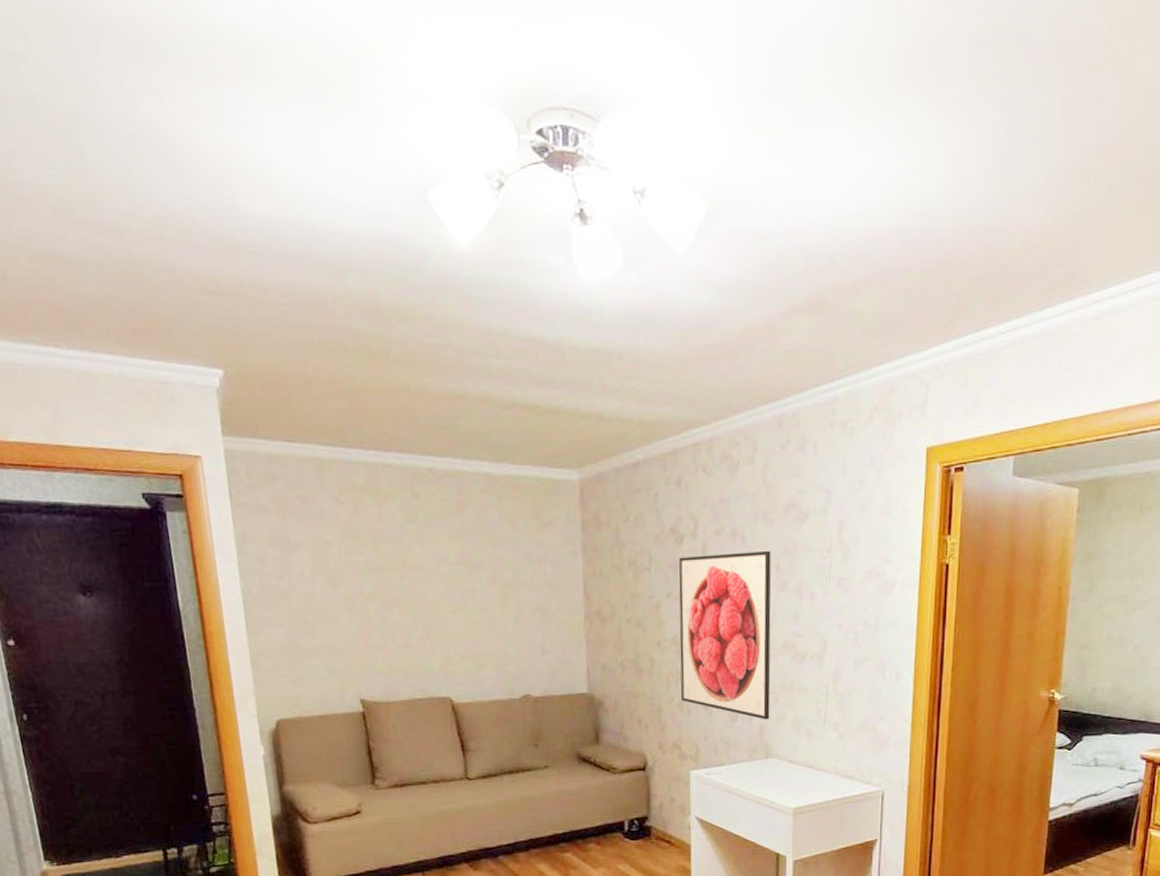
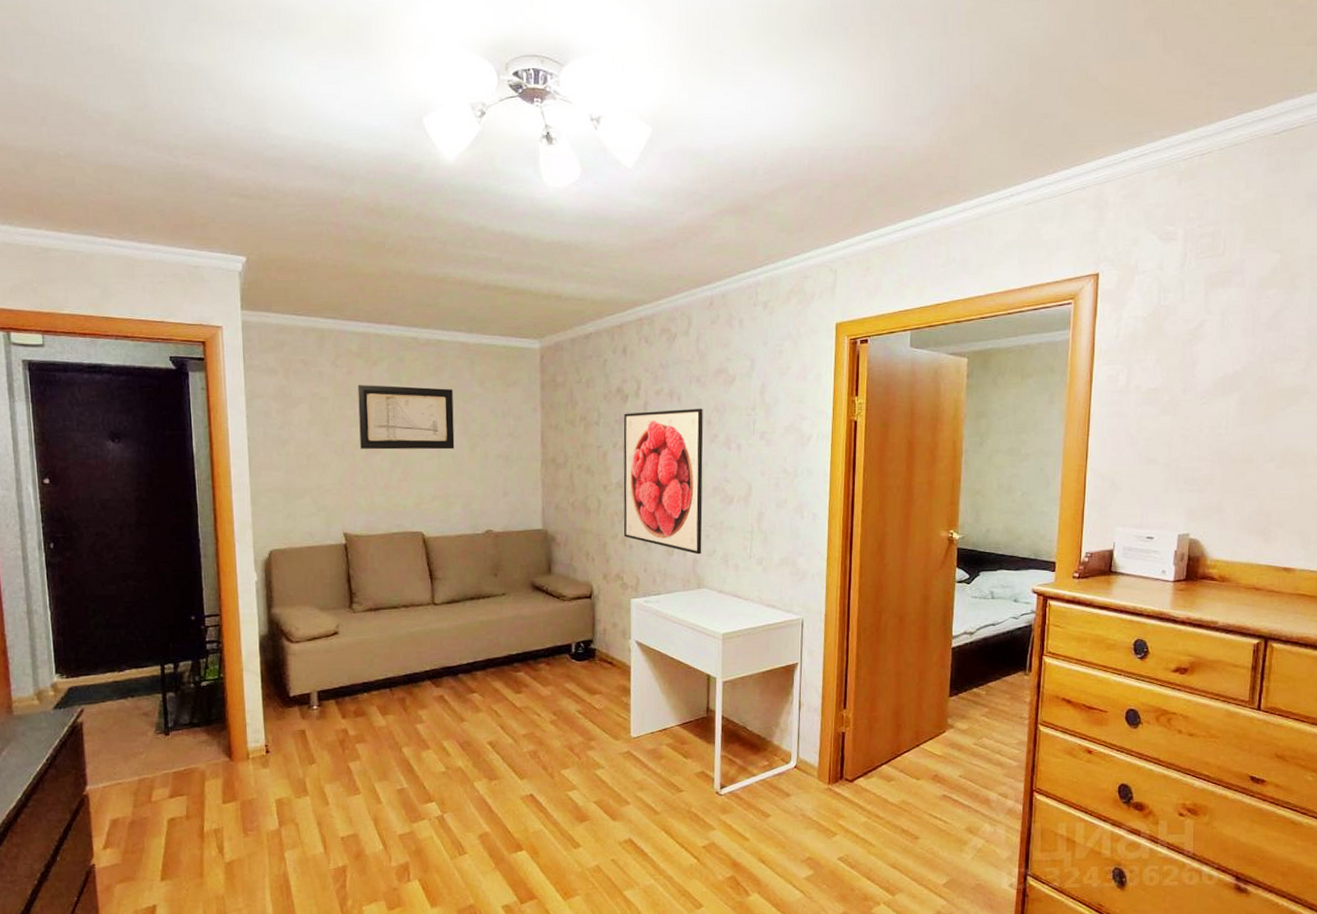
wall art: none [366,526,484,603] -> present [358,385,455,450]

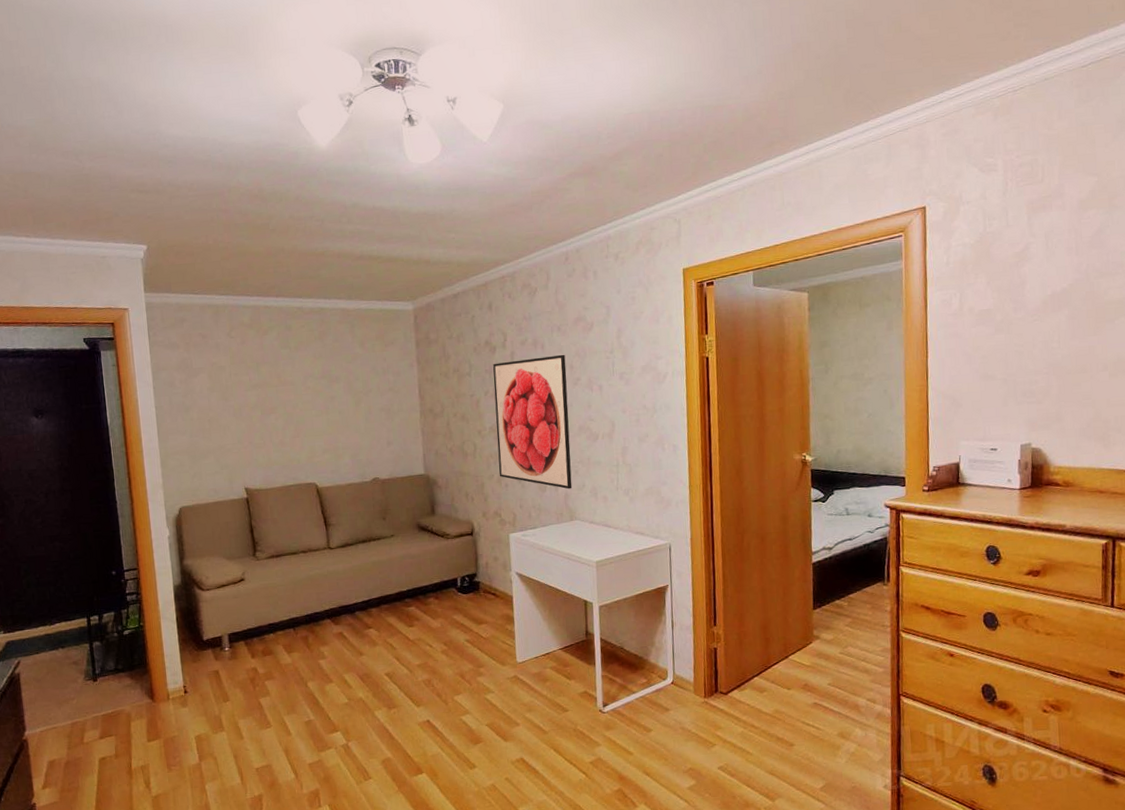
wall art: present [358,385,455,450] -> none [251,351,341,411]

